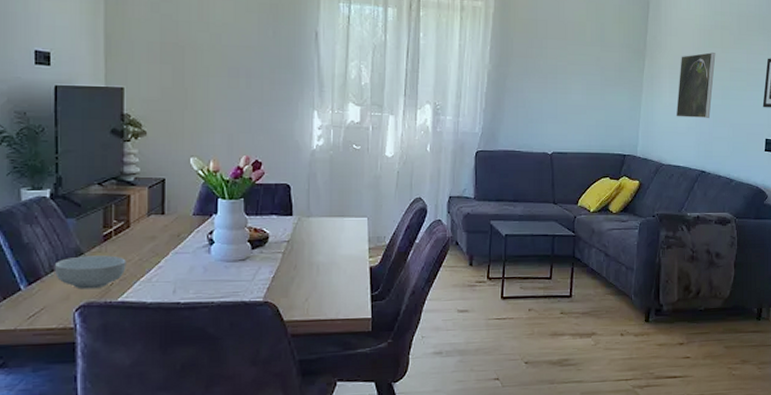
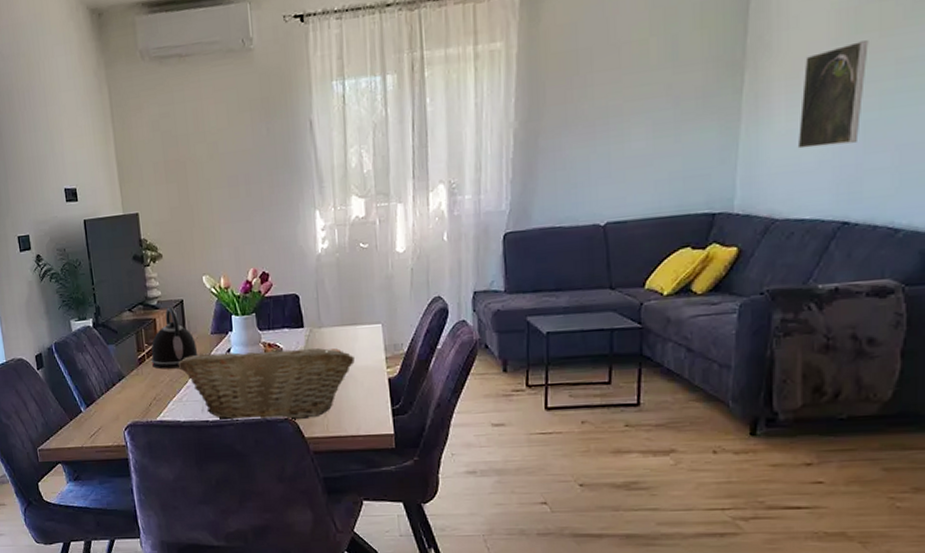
cereal bowl: present [54,255,126,290] -> none [103,377,160,410]
kettle: none [118,185,176,248] -> present [151,307,198,370]
fruit basket: none [151,229,339,304] -> present [178,344,355,421]

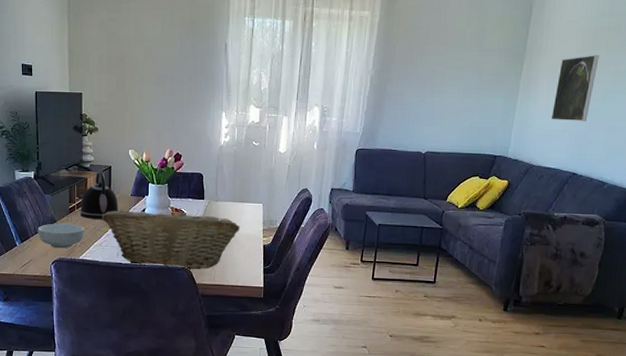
cereal bowl: none [103,377,160,410] -> present [37,223,85,249]

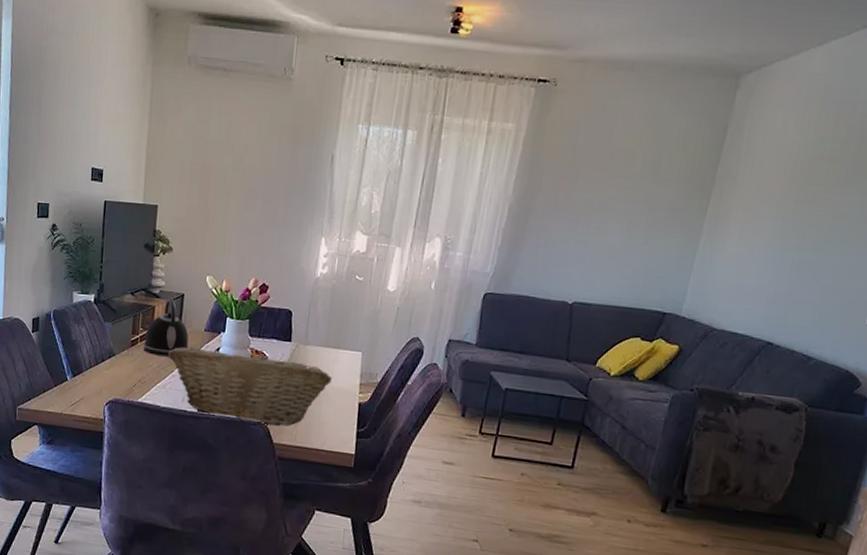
cereal bowl: present [37,223,85,249] -> none [92,356,148,388]
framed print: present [551,55,599,122] -> none [742,191,815,278]

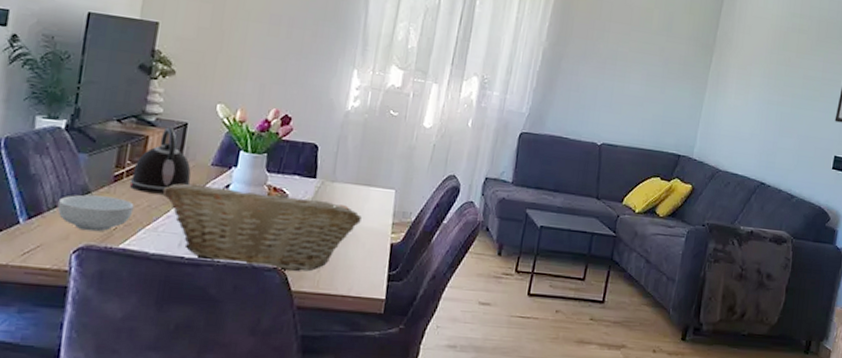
cereal bowl: none [92,356,148,388] -> present [57,194,135,232]

